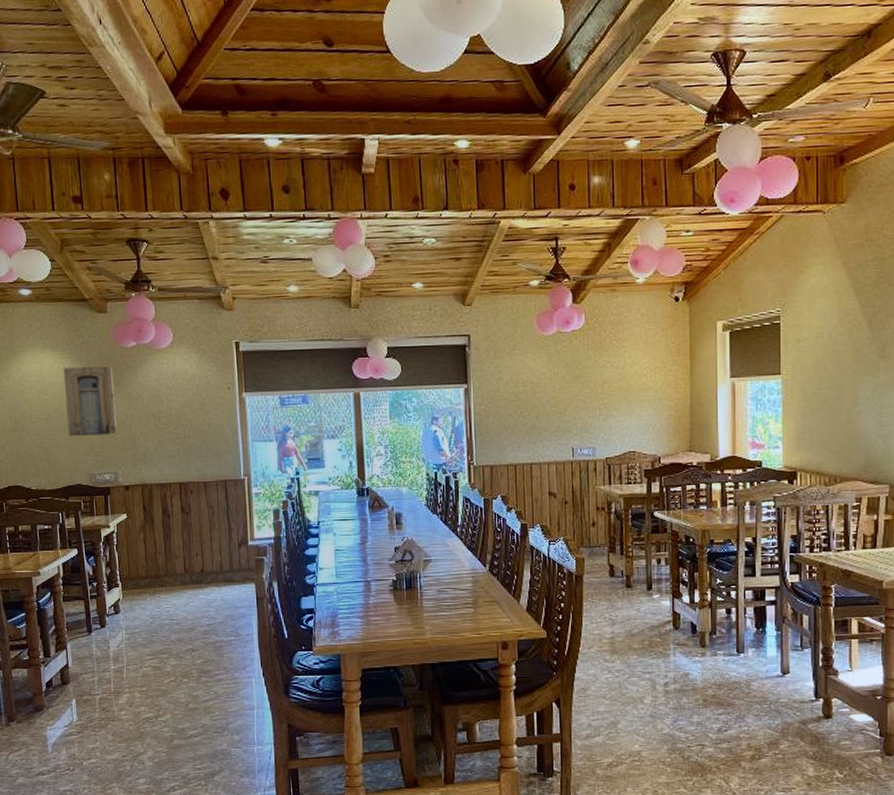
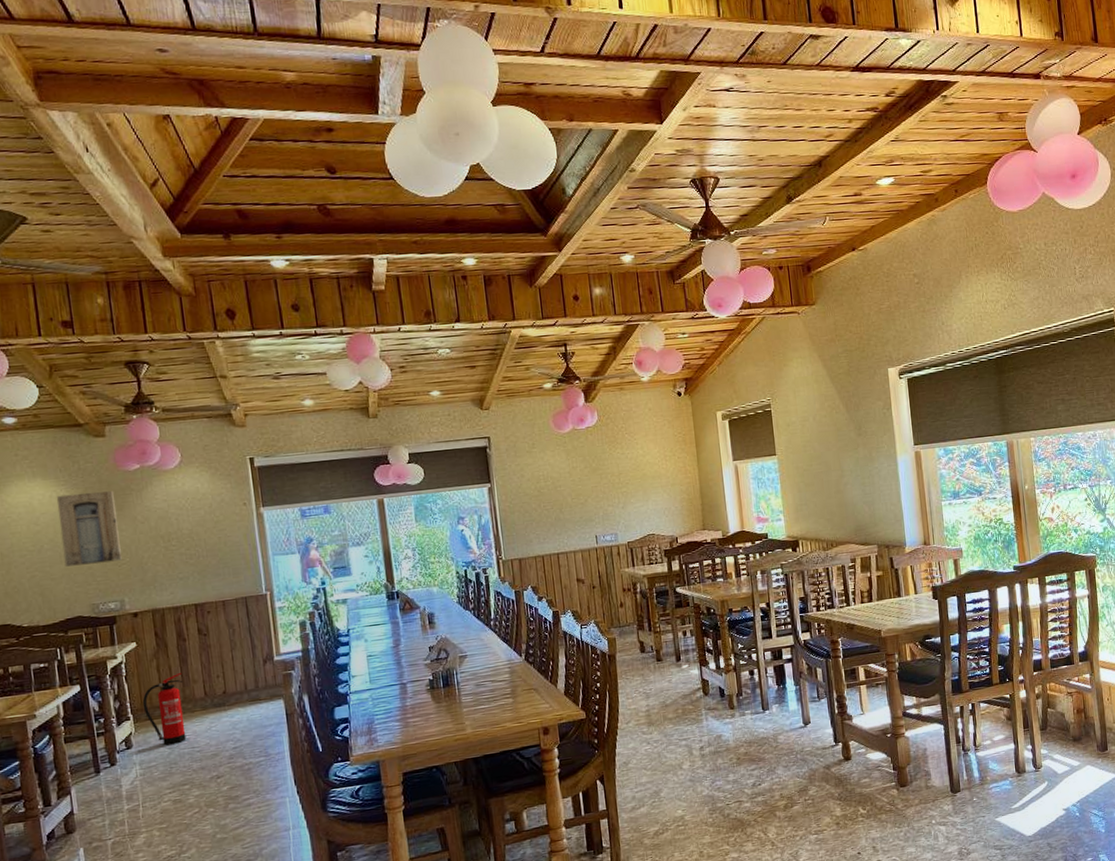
fire extinguisher: none [130,547,167,615] -> present [142,672,187,746]

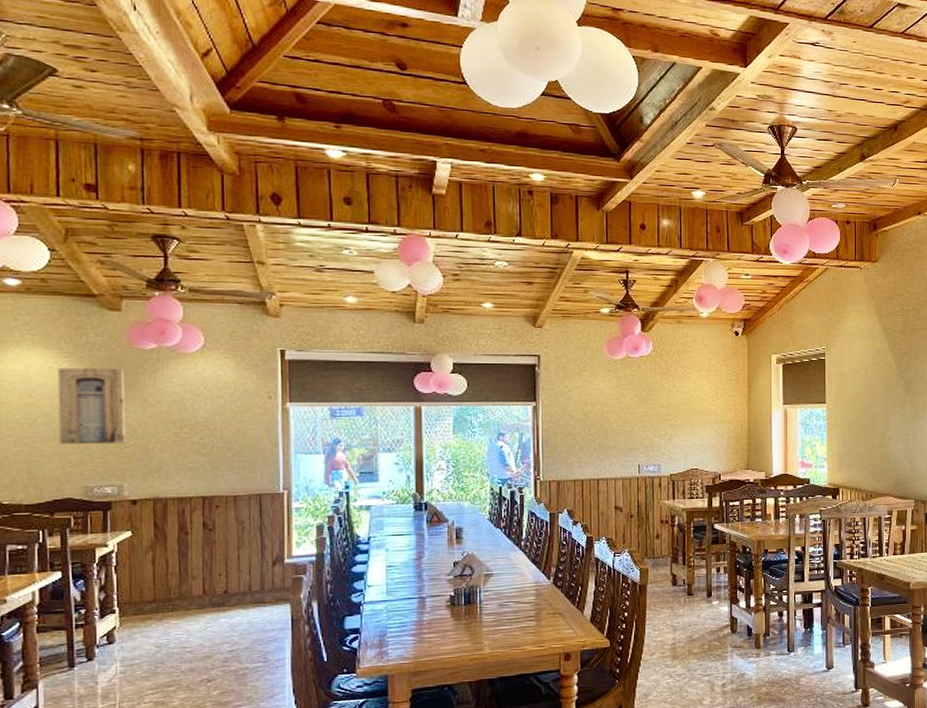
fire extinguisher: present [142,672,187,746] -> none [131,567,181,643]

